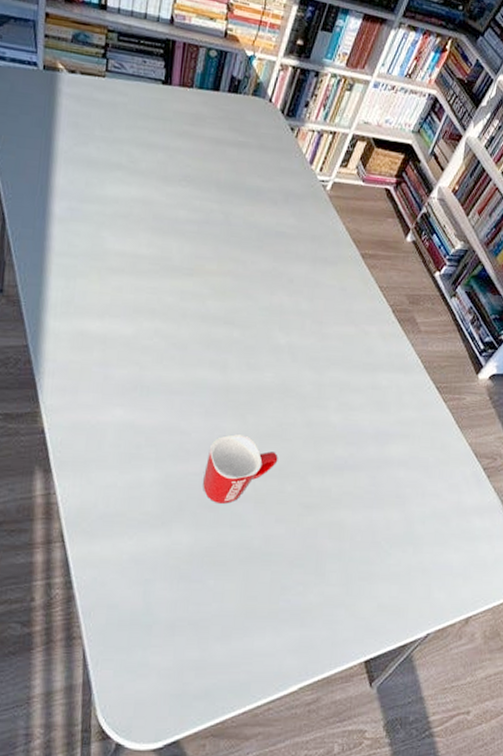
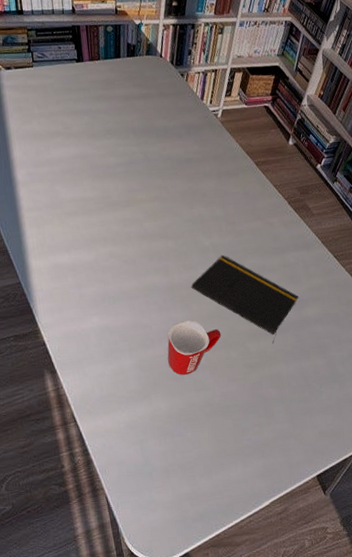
notepad: none [251,360,384,483] -> present [191,255,299,344]

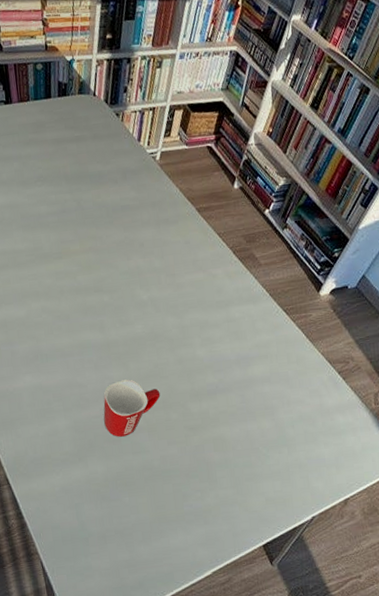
notepad: present [191,255,299,344] -> none [128,310,245,404]

